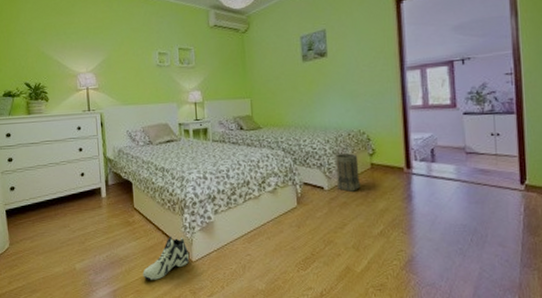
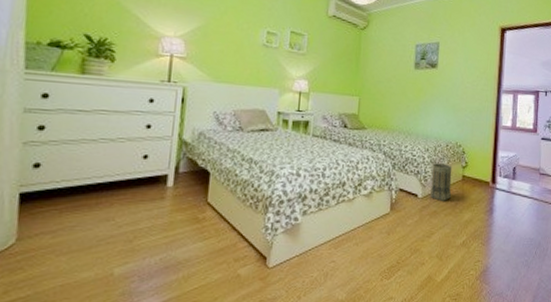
sneaker: present [142,236,190,280] -> none [204,237,267,289]

